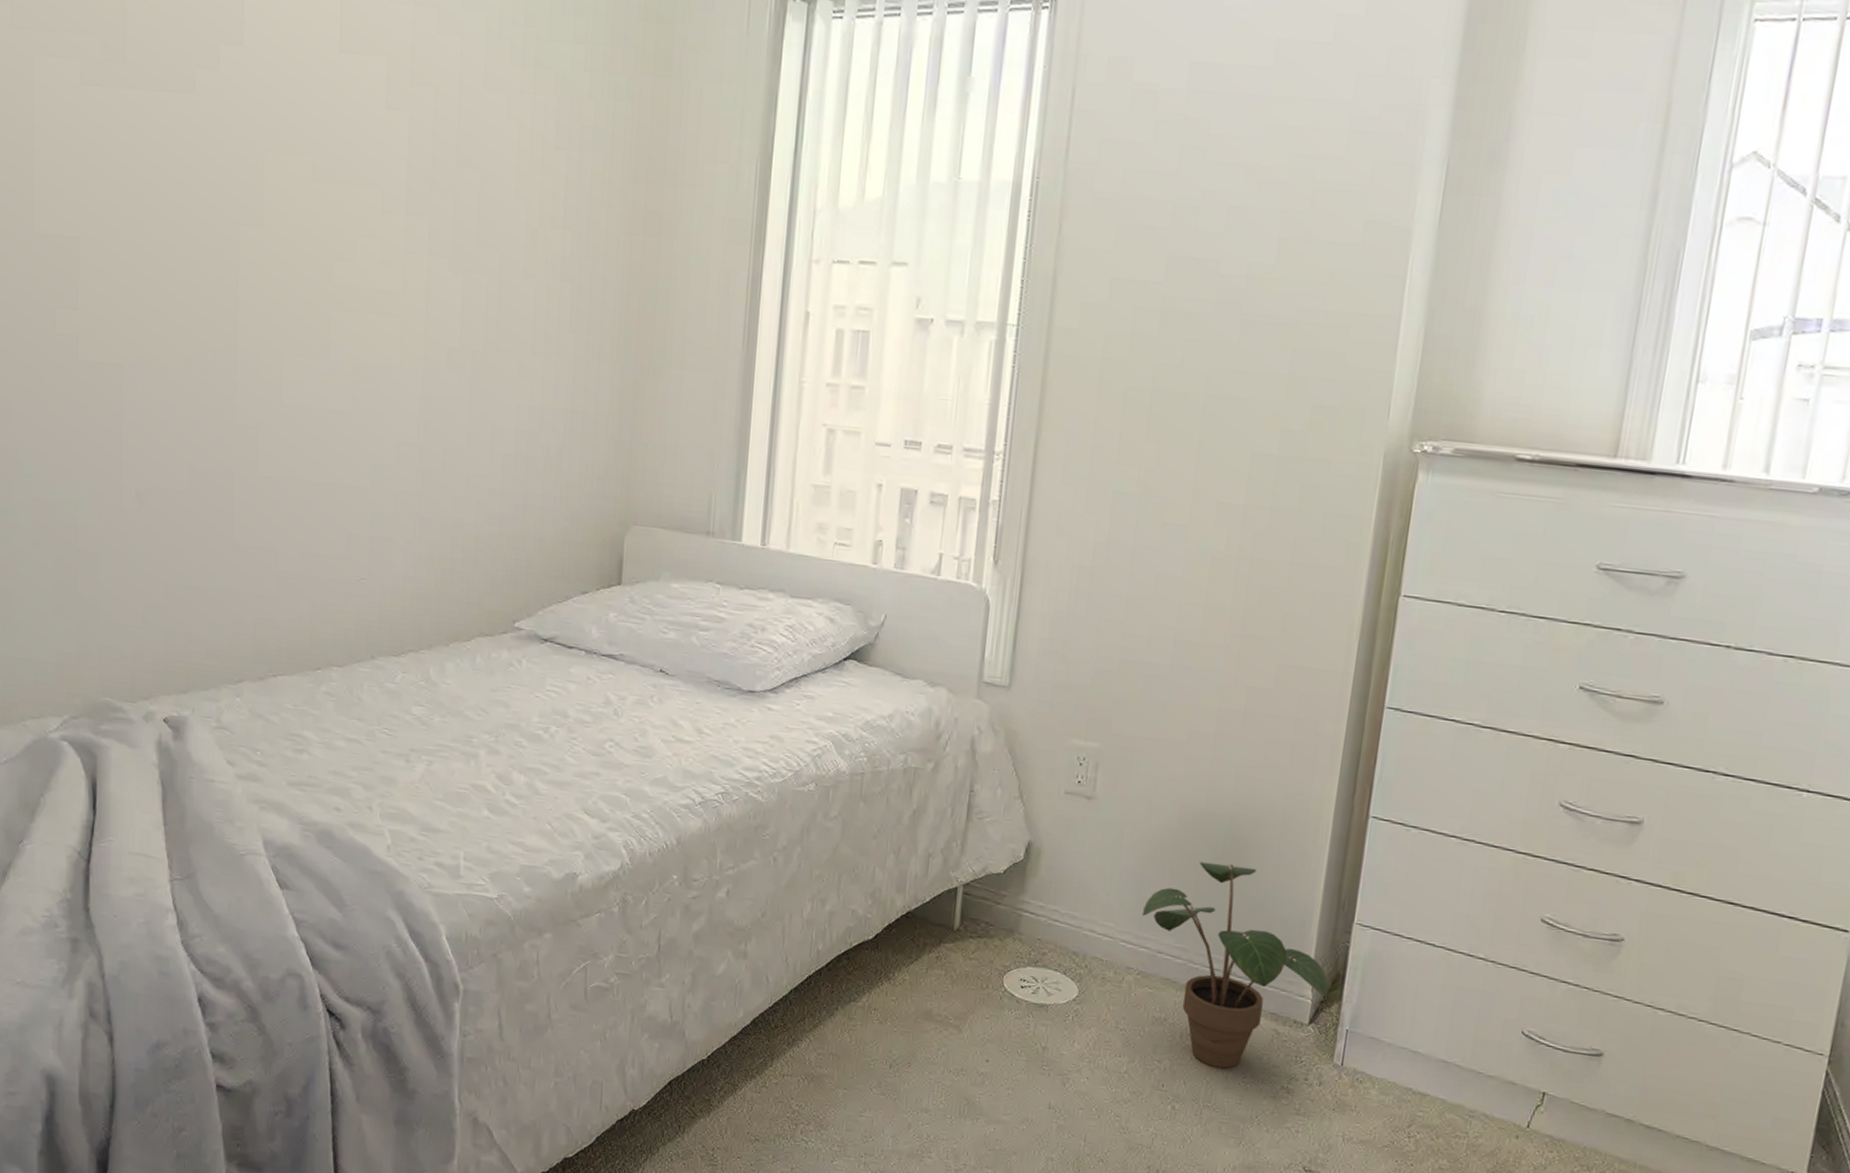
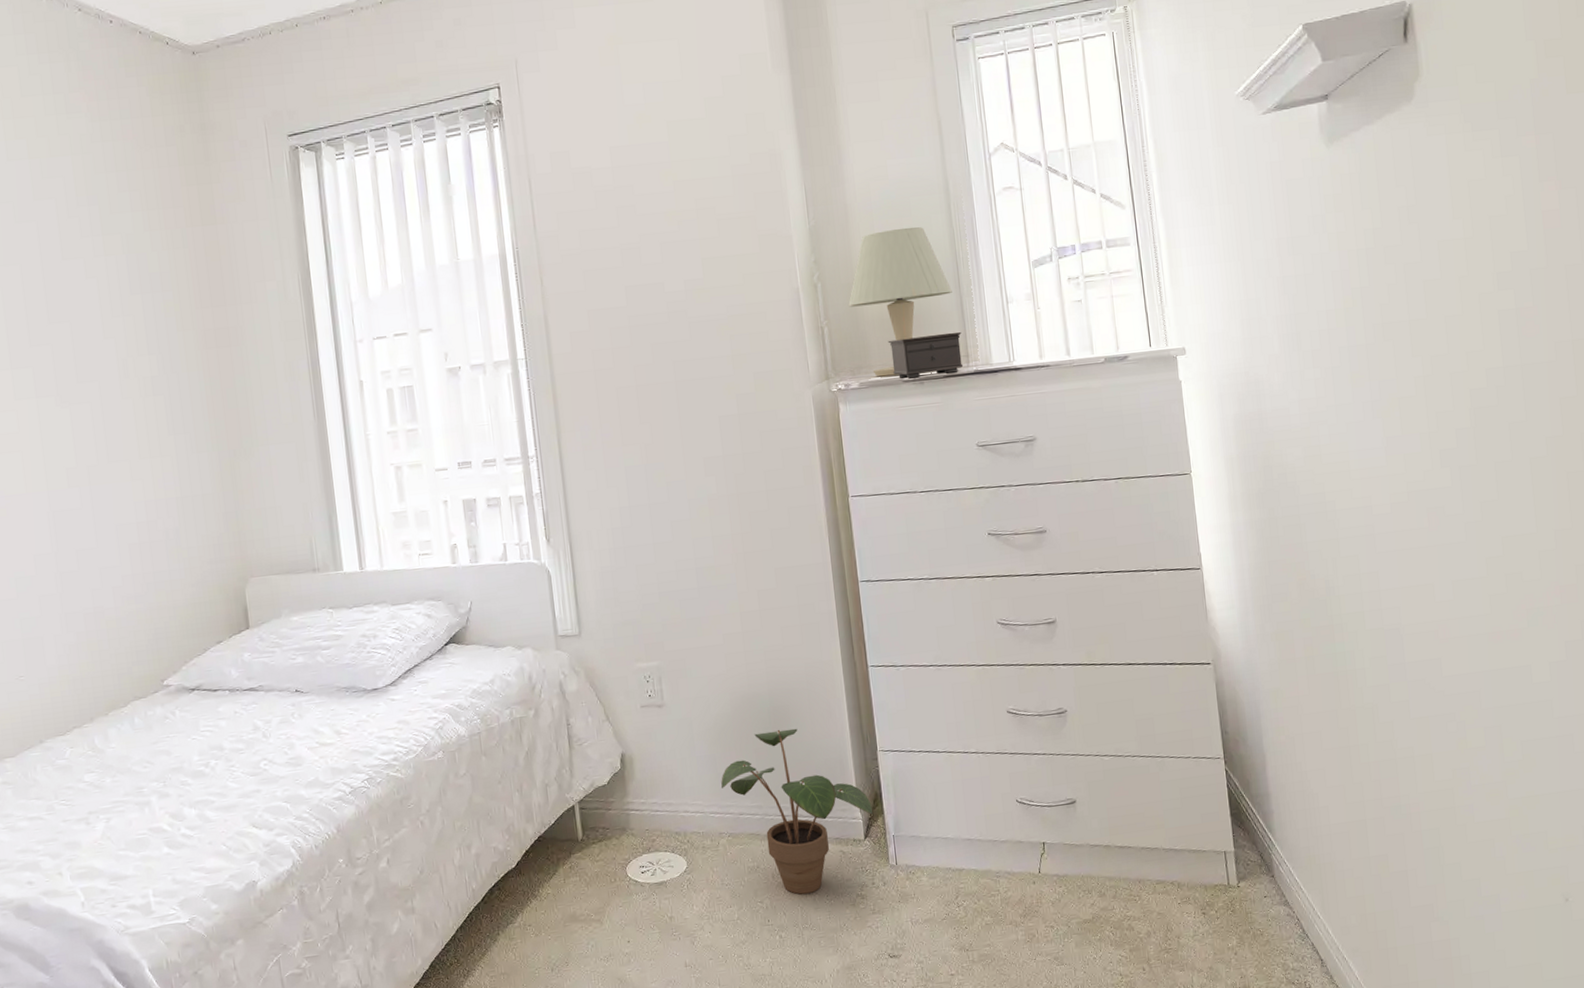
table lamp: none [1466,246,1621,449] -> present [848,226,952,377]
jewelry box: none [1505,399,1618,464] -> present [887,332,964,380]

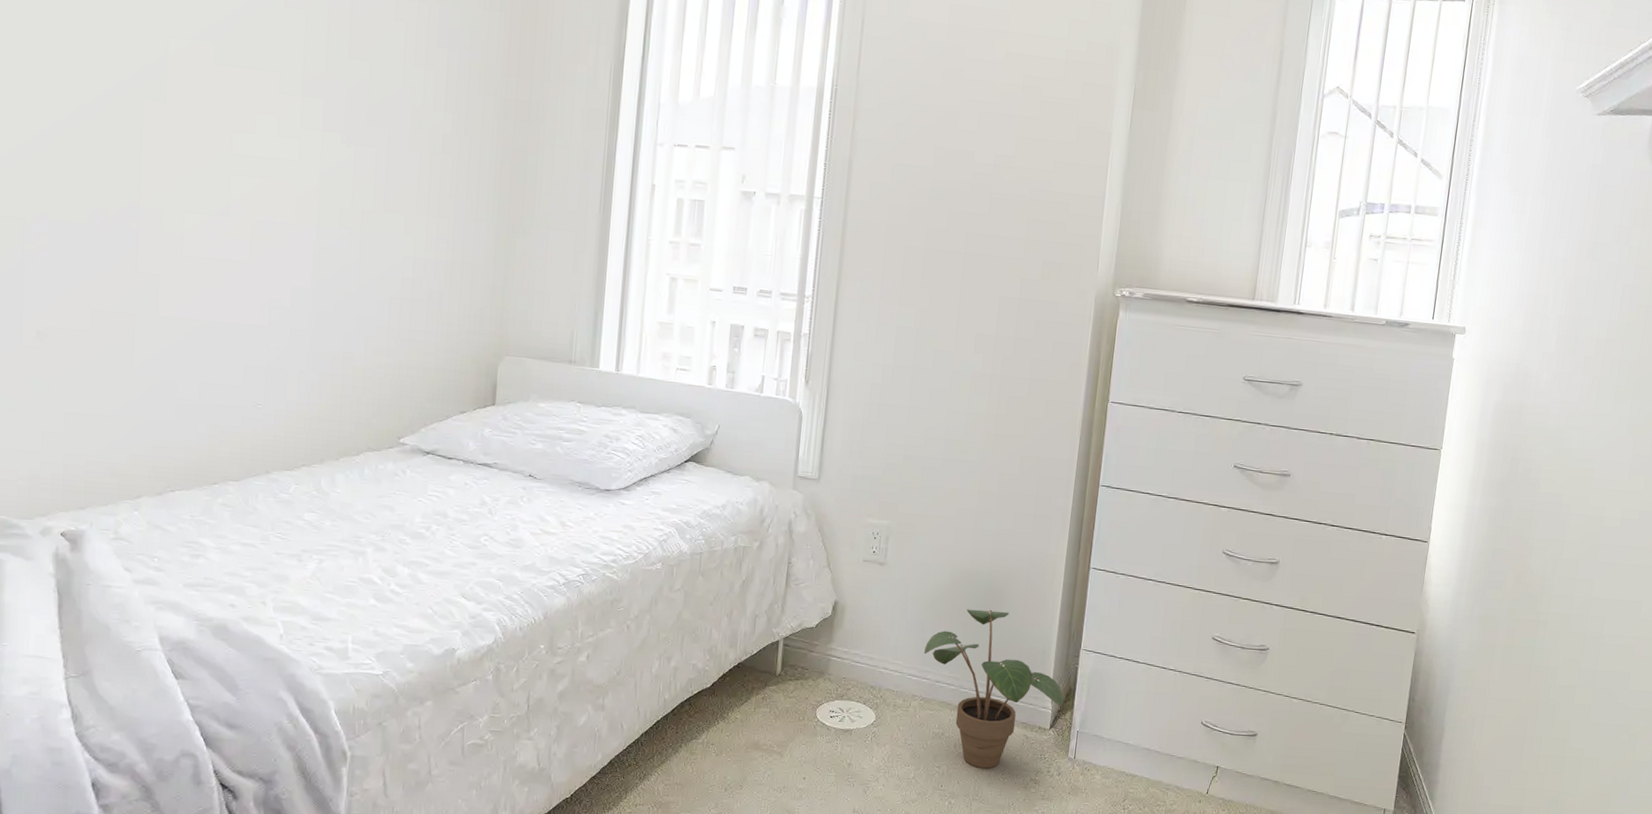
table lamp: present [848,226,952,377] -> none [1151,148,1255,294]
jewelry box: present [887,332,964,380] -> none [1179,258,1254,305]

